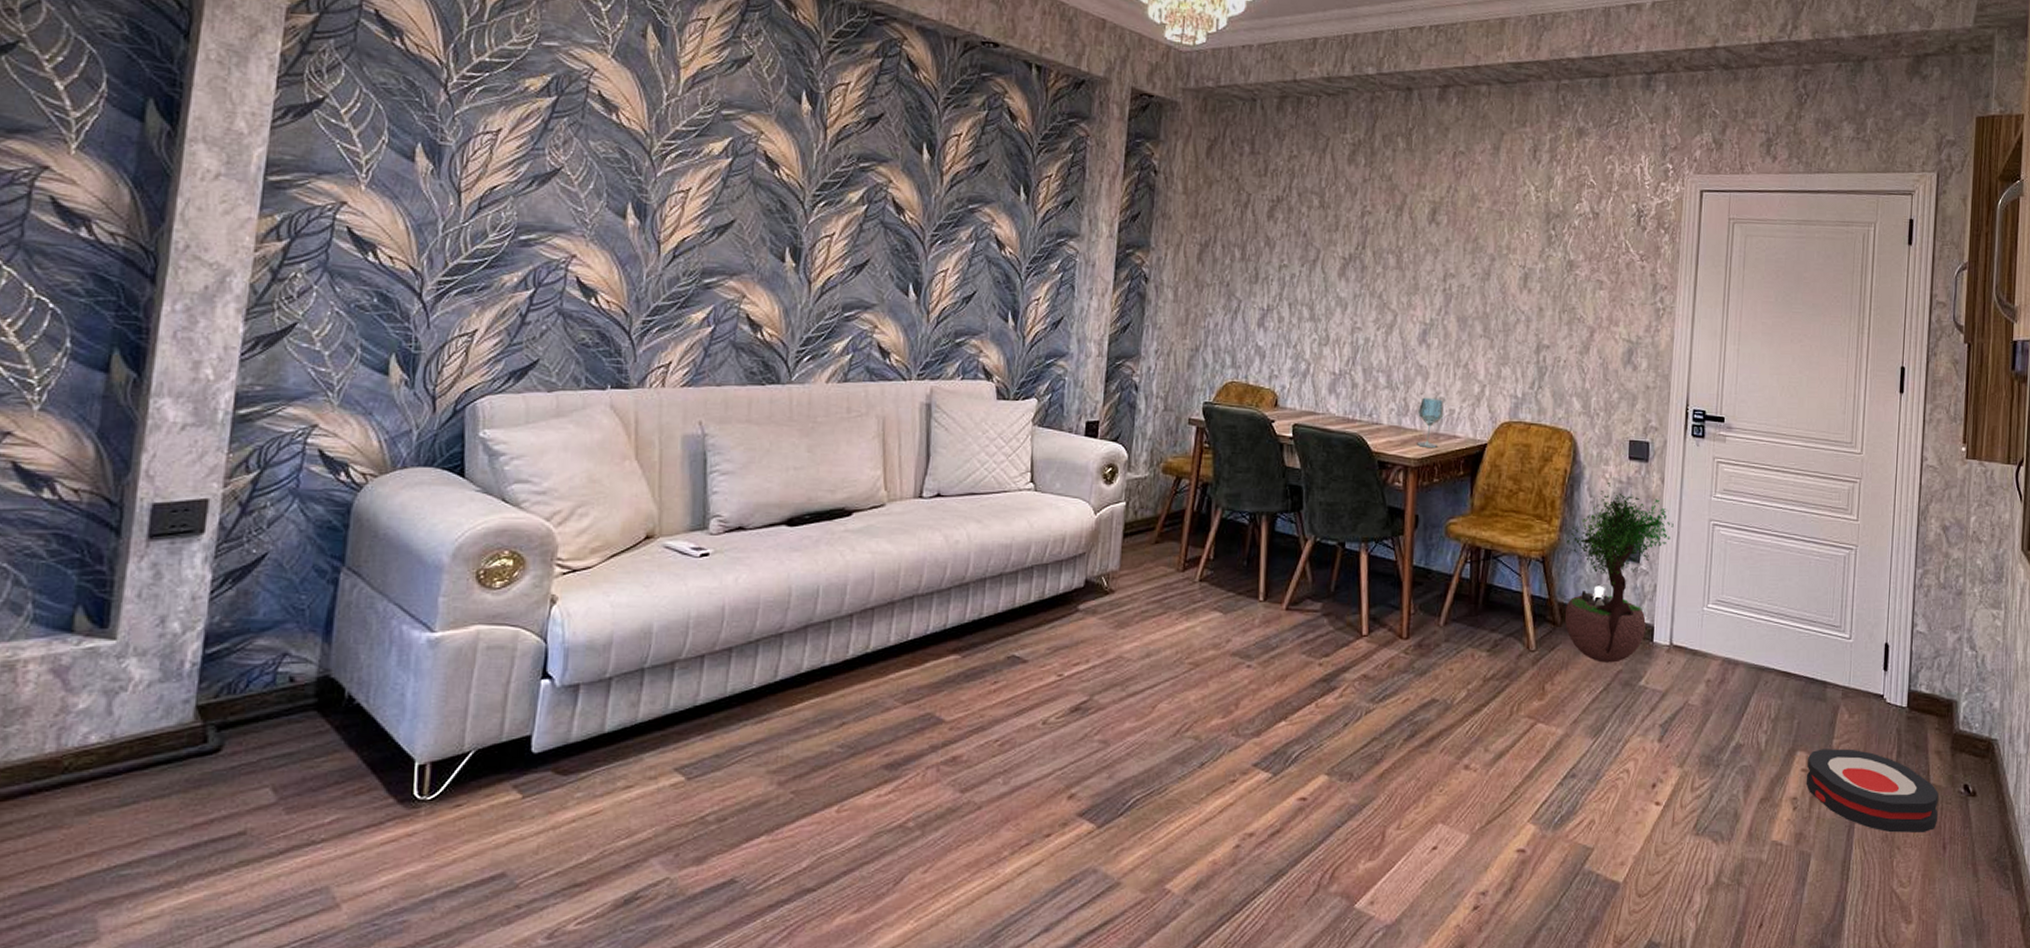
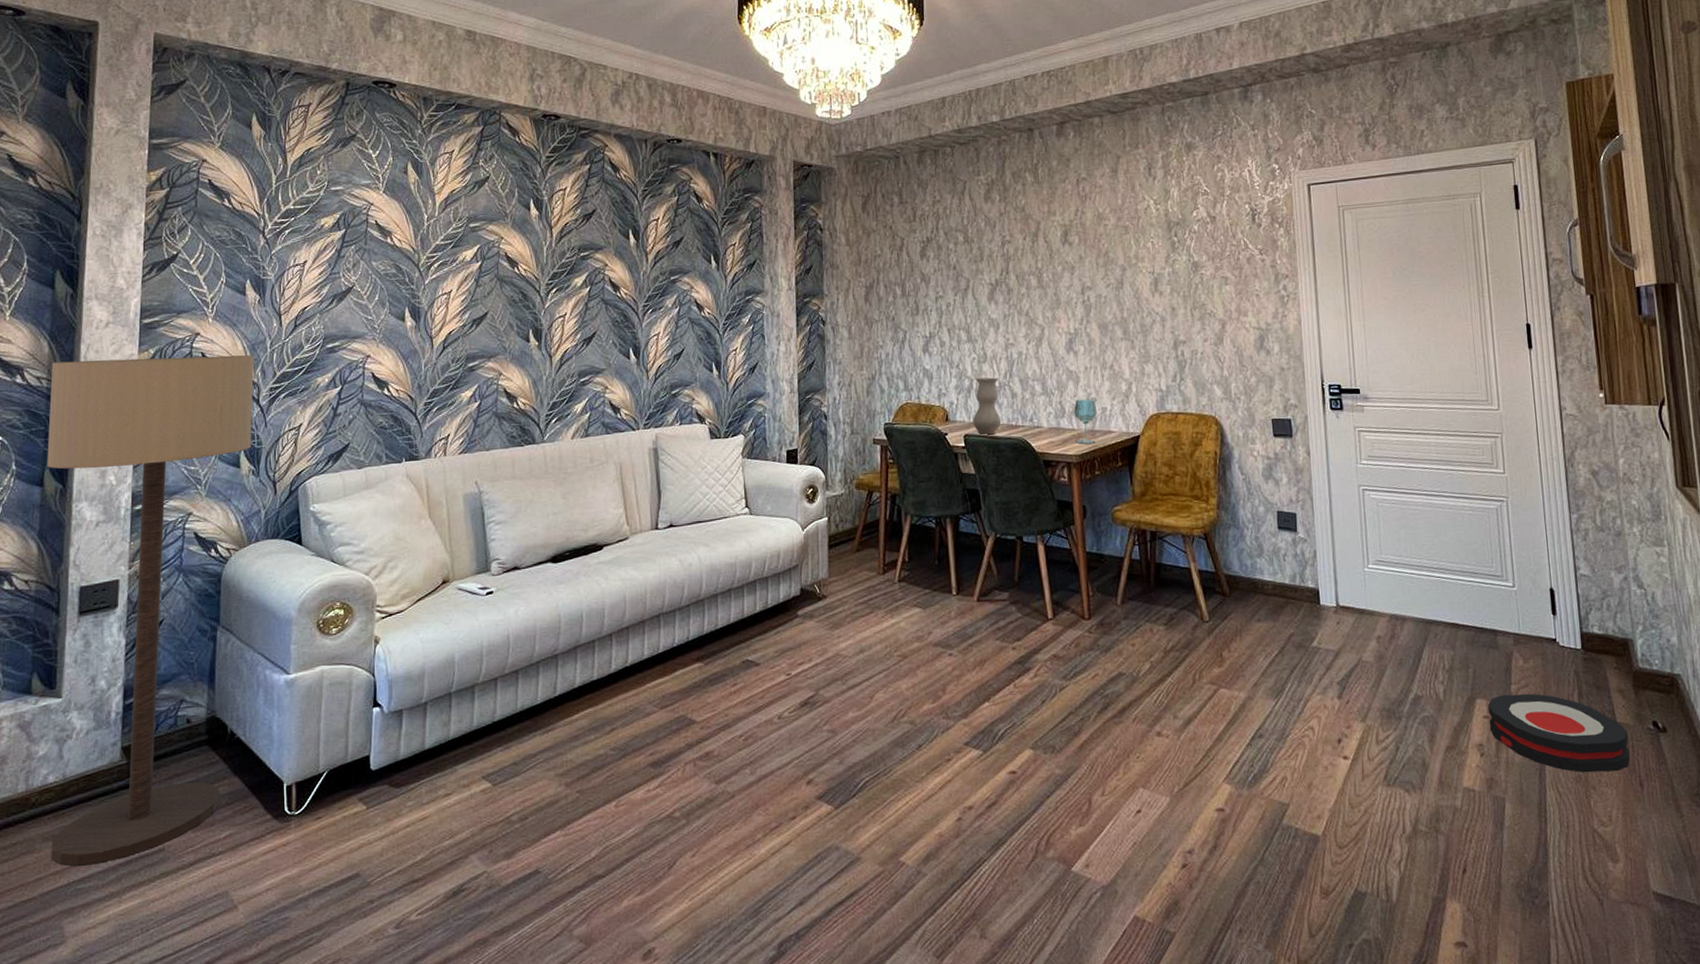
floor lamp: none [86,216,420,847] -> present [47,355,255,866]
vase: none [1305,361,1340,427] -> present [973,377,1002,435]
potted tree: present [1565,483,1674,663] -> none [1224,460,1325,628]

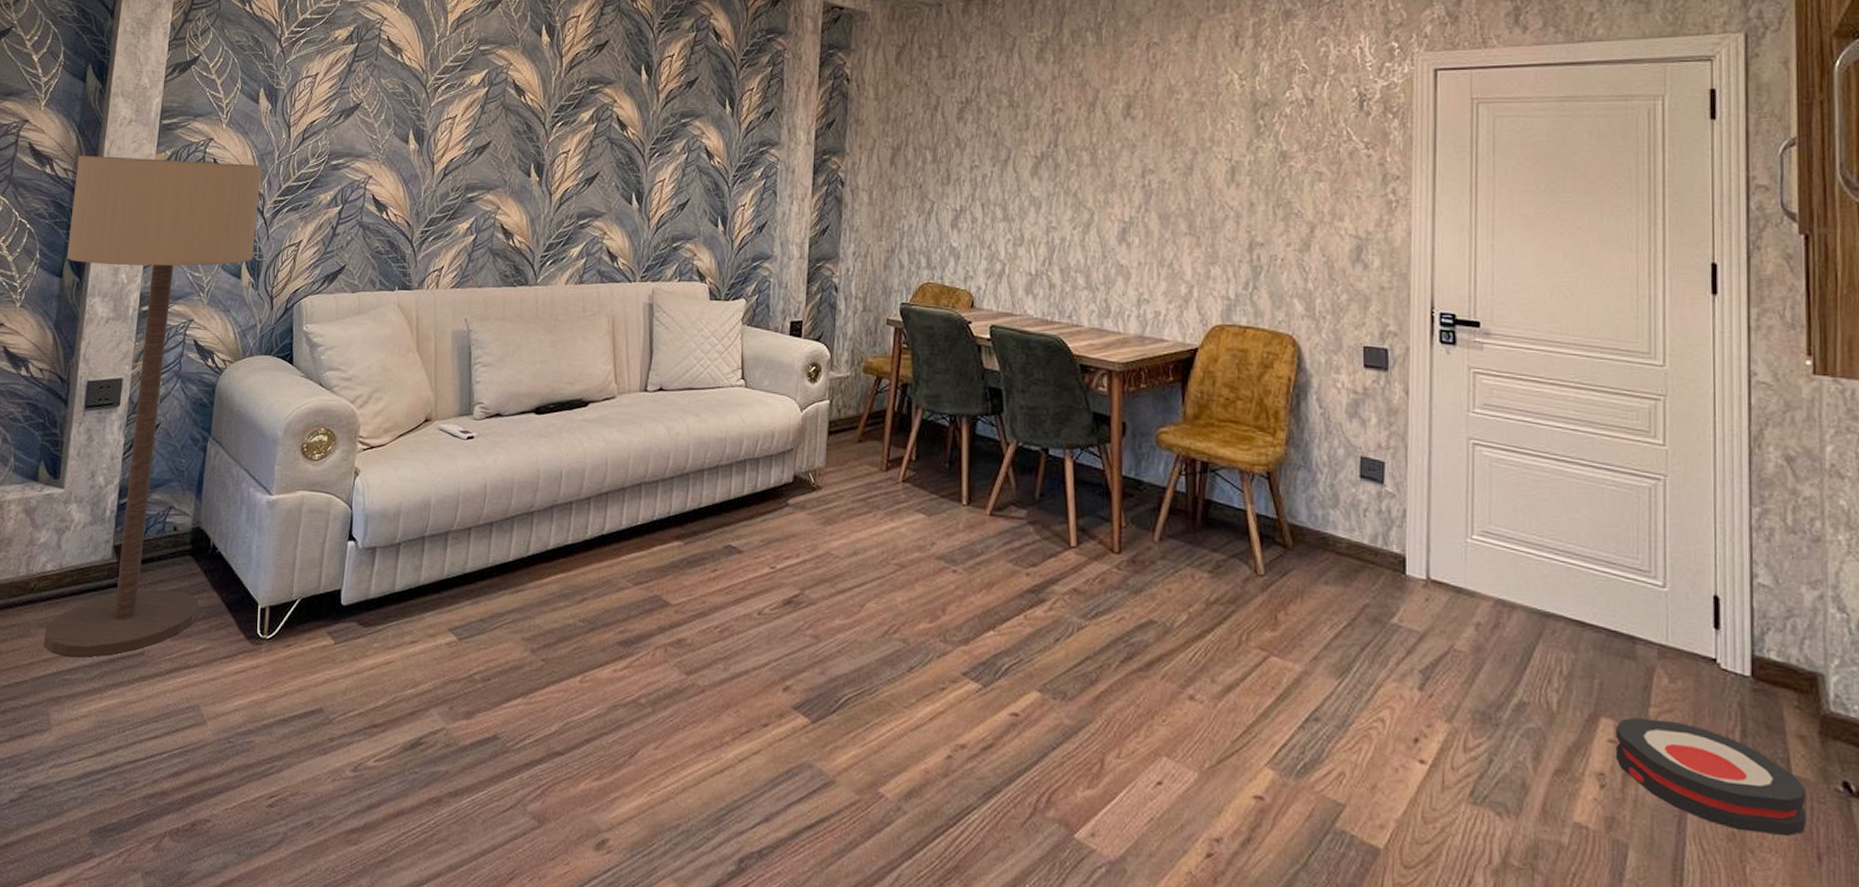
vase: present [973,377,1002,435] -> none [1002,261,1036,329]
wine glass: present [1073,399,1098,444] -> none [1120,298,1149,351]

